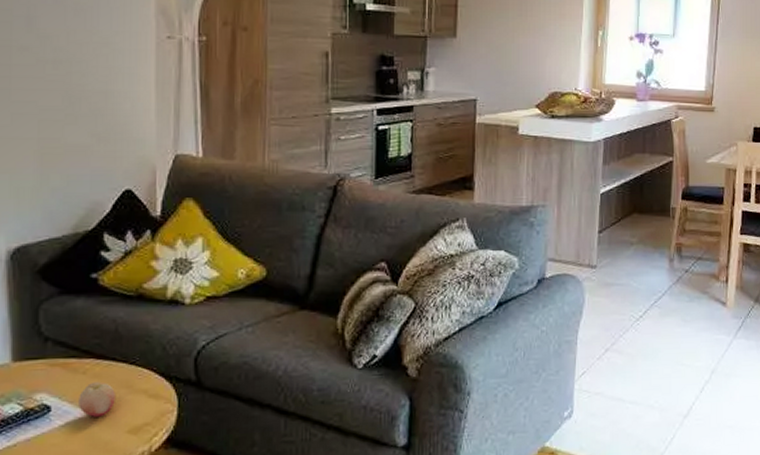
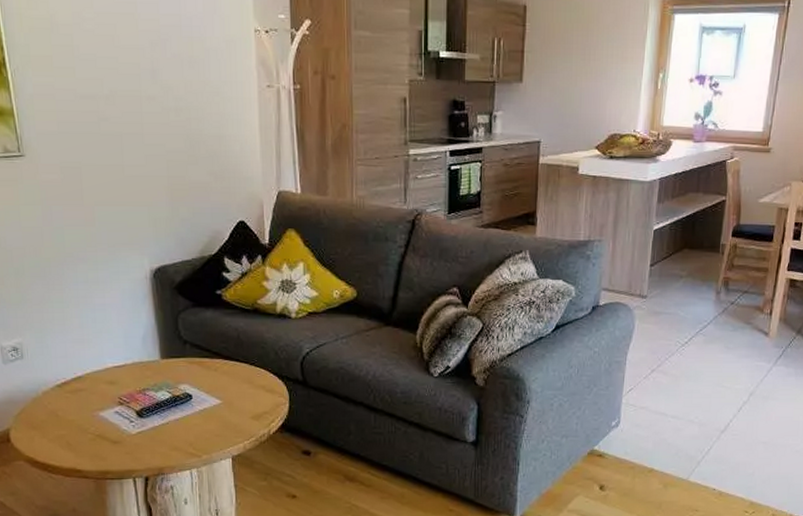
fruit: present [79,381,115,417] -> none [212,377,241,405]

